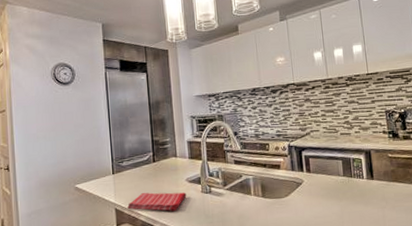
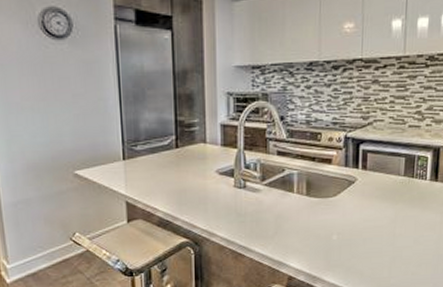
dish towel: present [127,192,187,211] -> none [141,183,216,207]

